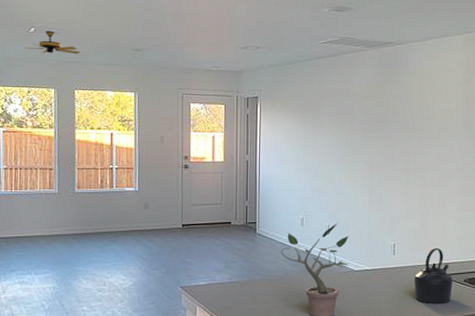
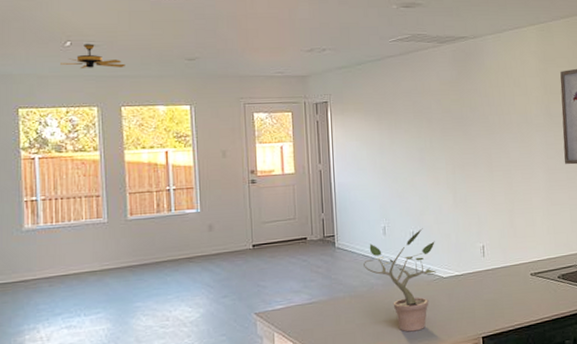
kettle: present [414,247,453,303] -> none [506,245,547,305]

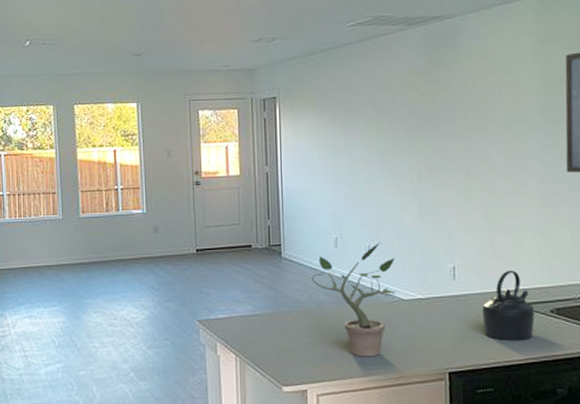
ceiling fan: present [60,44,125,68] -> none [21,42,77,67]
kettle: none [506,245,547,305] -> present [482,270,535,340]

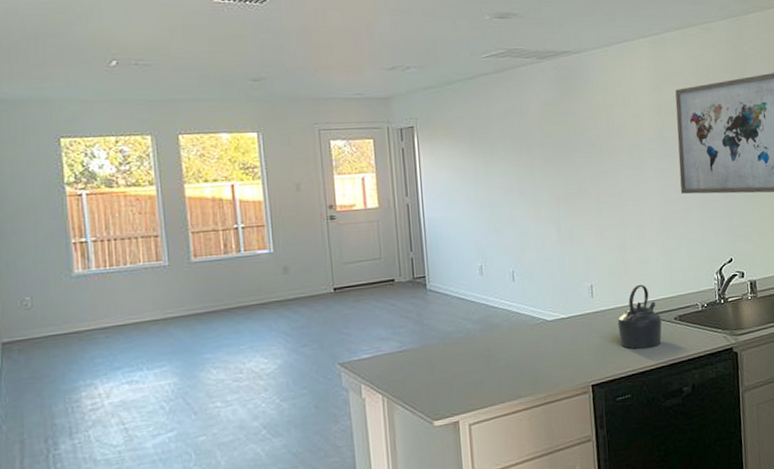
potted plant: present [312,242,396,357] -> none [459,267,541,381]

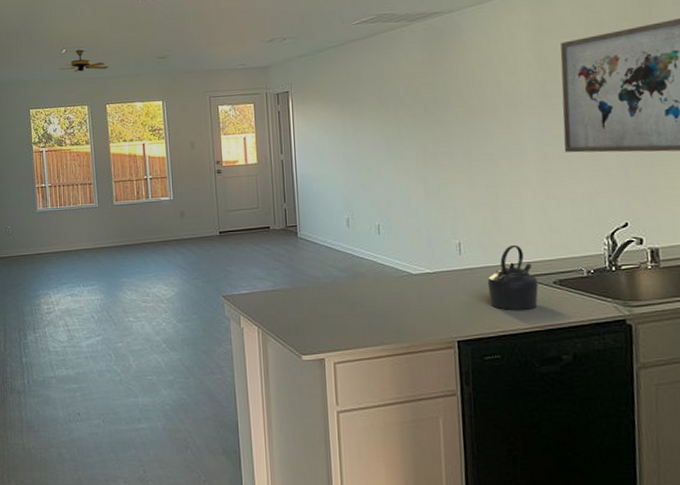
ceiling fan: none [106,63,181,91] -> present [59,49,108,72]

